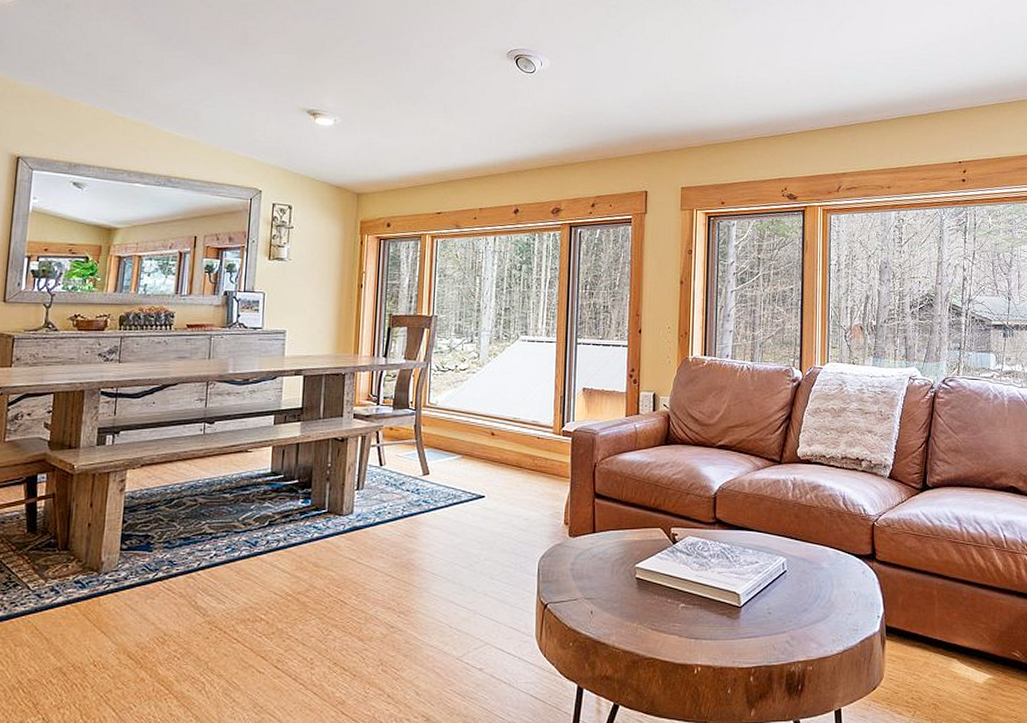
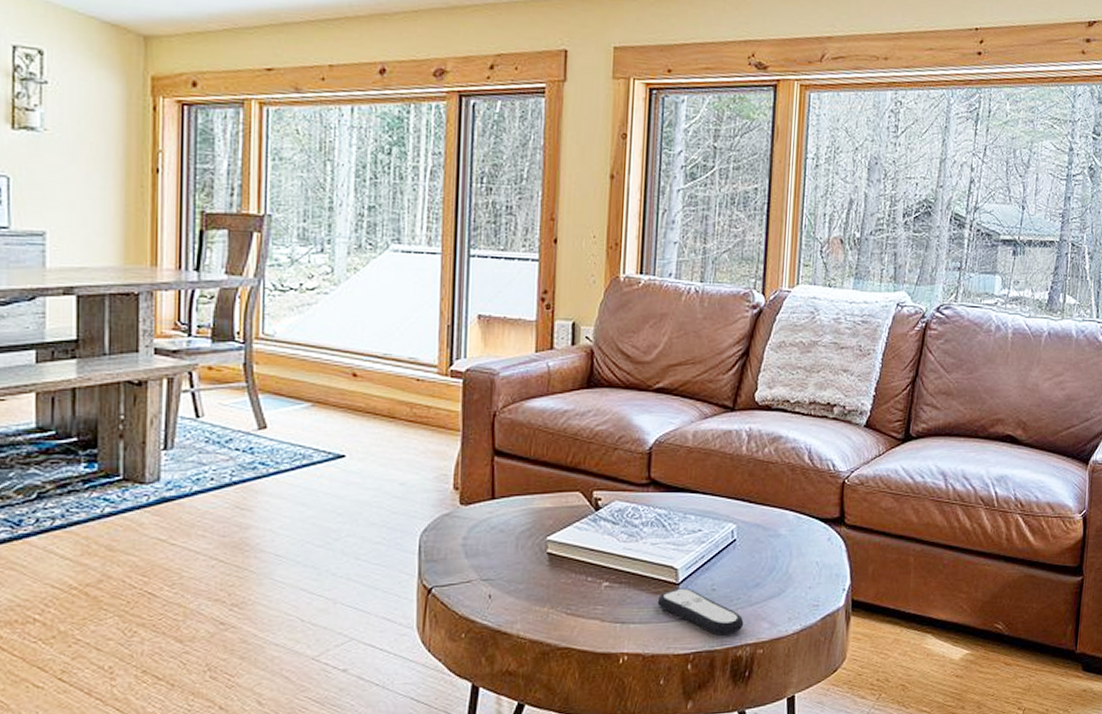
remote control: none [724,611,796,653] -> present [657,588,744,636]

